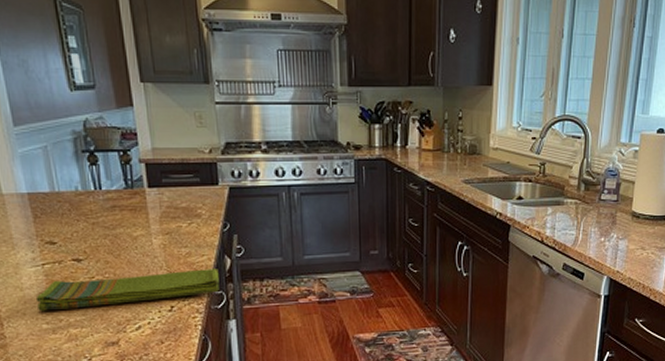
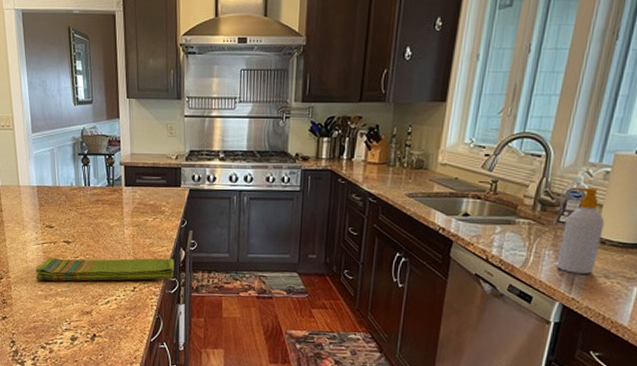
soap bottle: none [602,166,637,248] -> present [556,187,605,274]

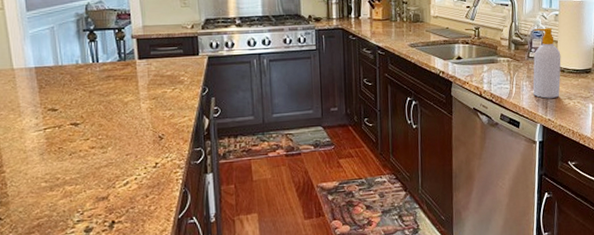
dish towel: present [35,256,174,281] -> none [36,128,199,171]

